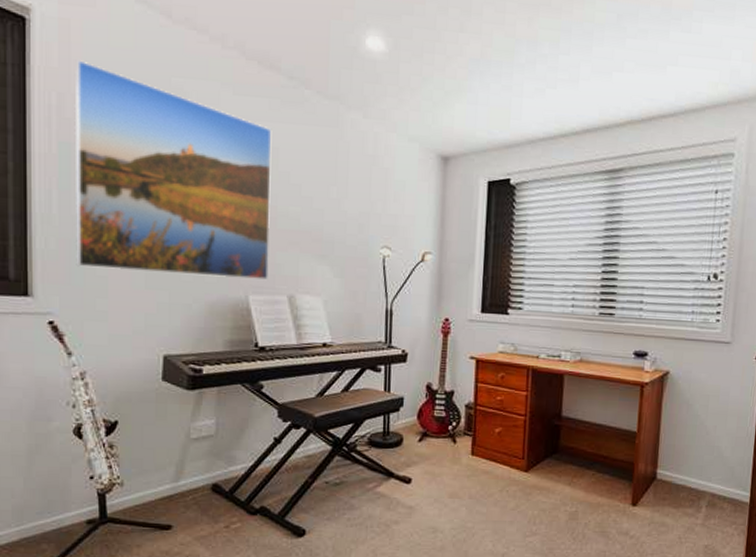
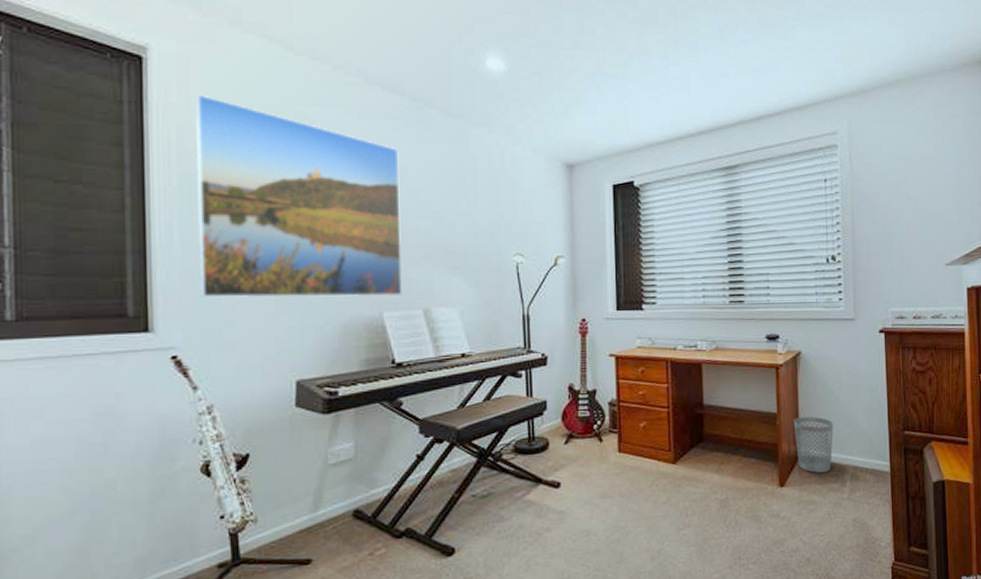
wastebasket: none [653,438,695,496] -> present [793,416,833,473]

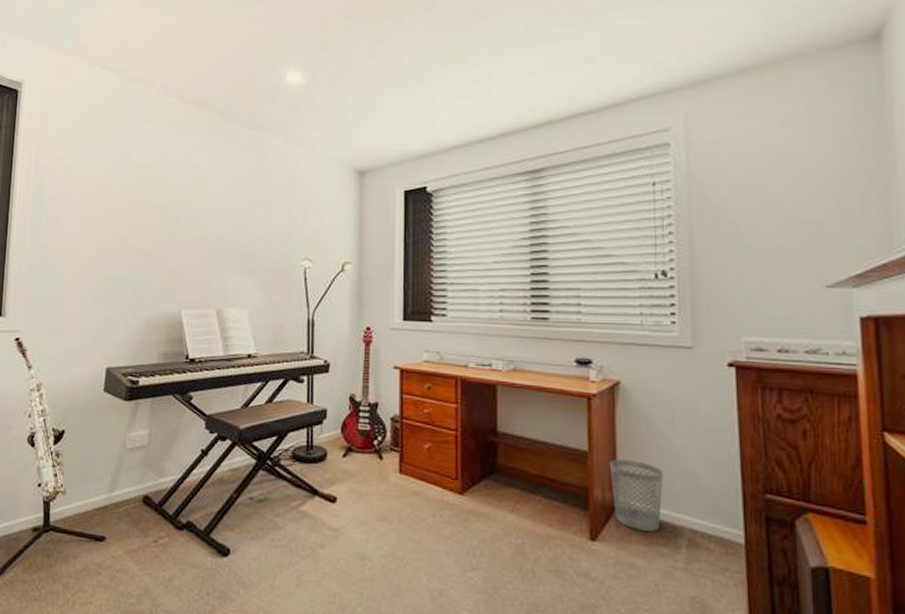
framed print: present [194,94,403,298] -> none [40,118,205,295]

